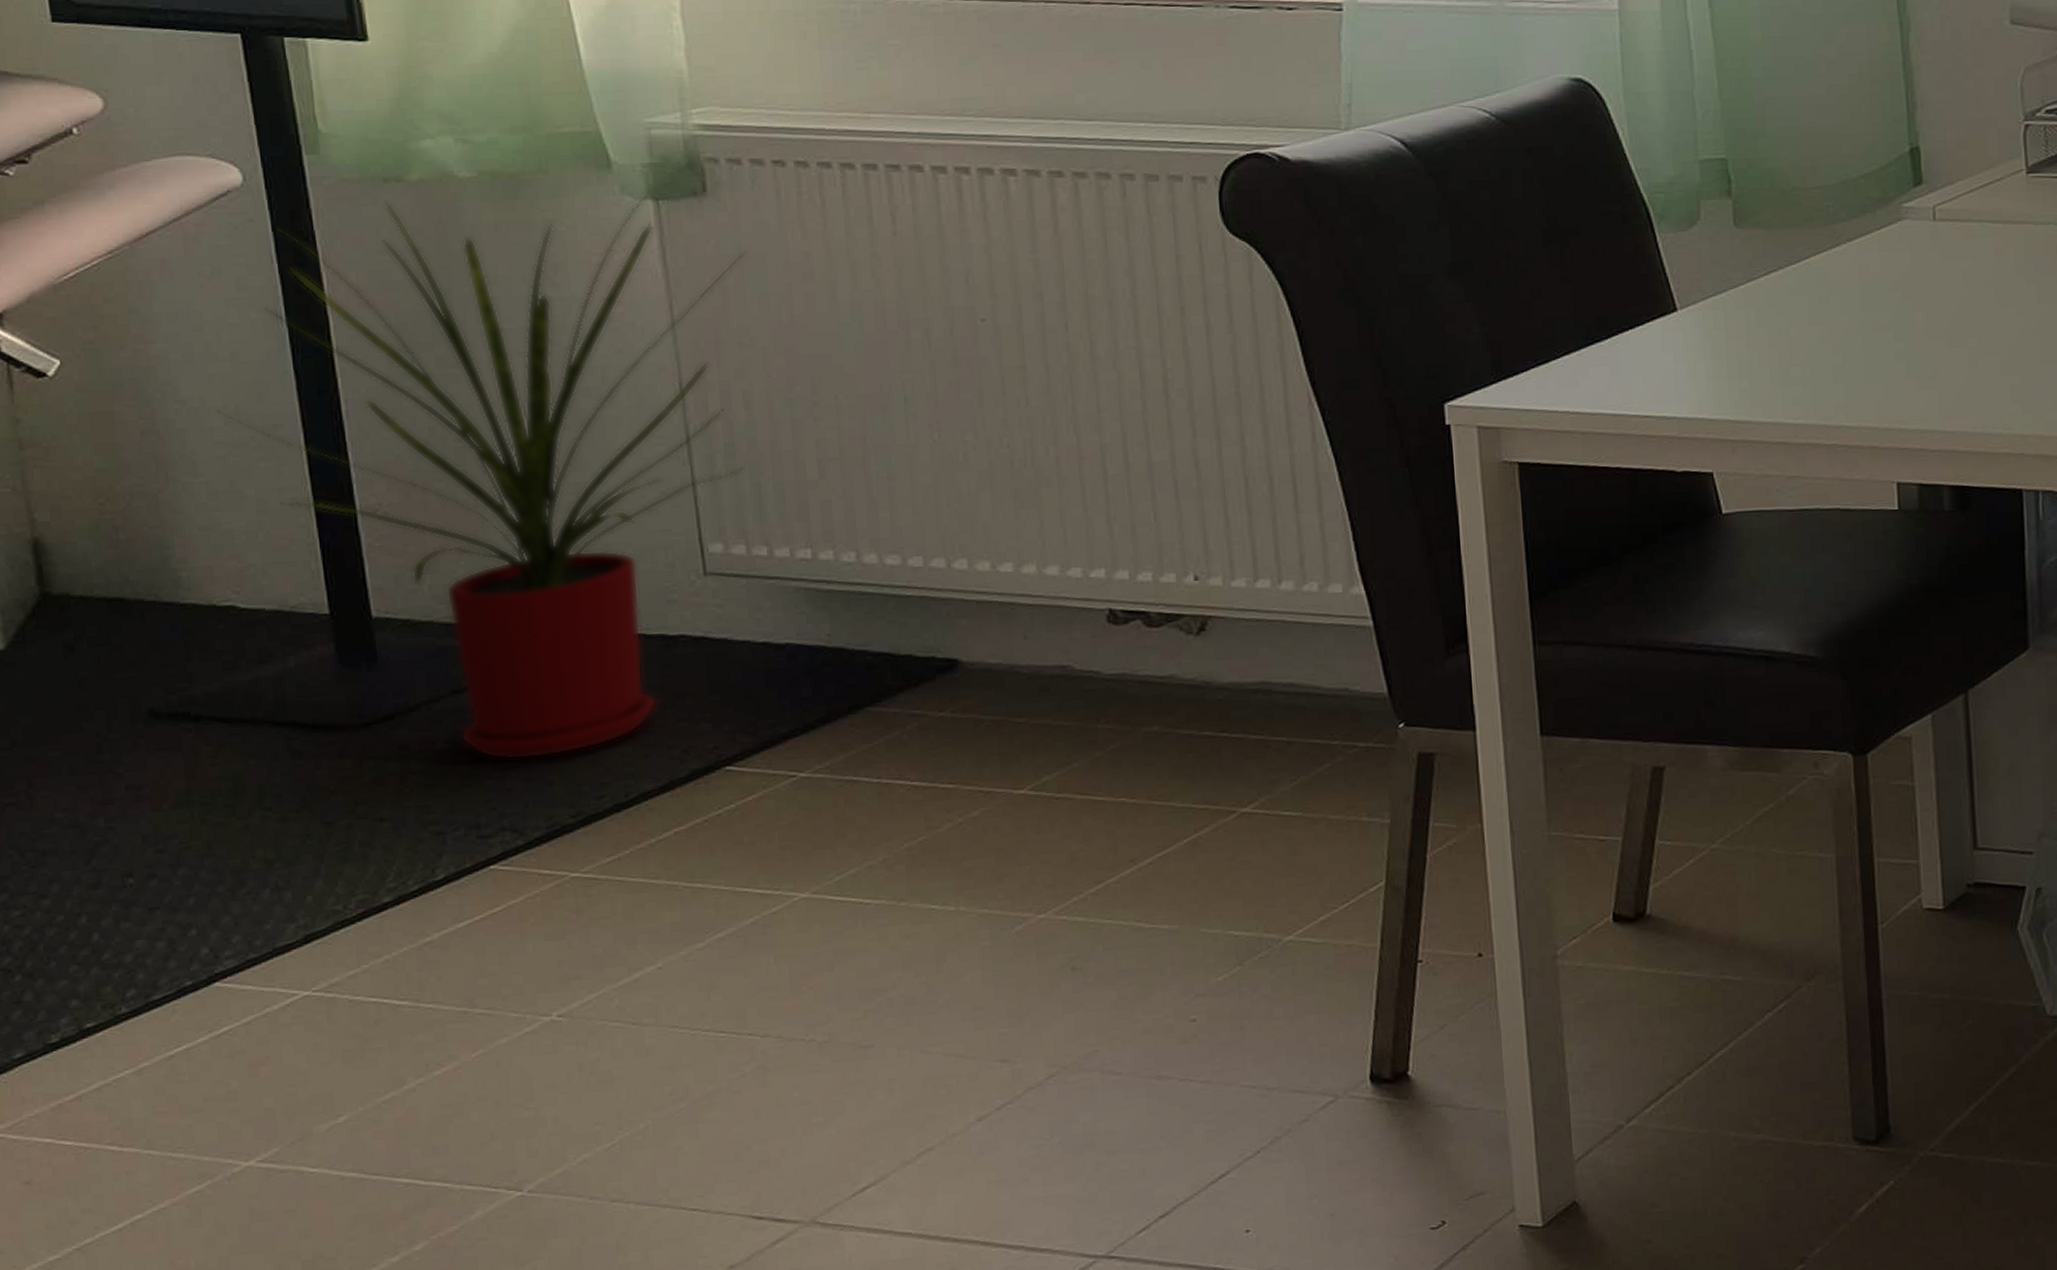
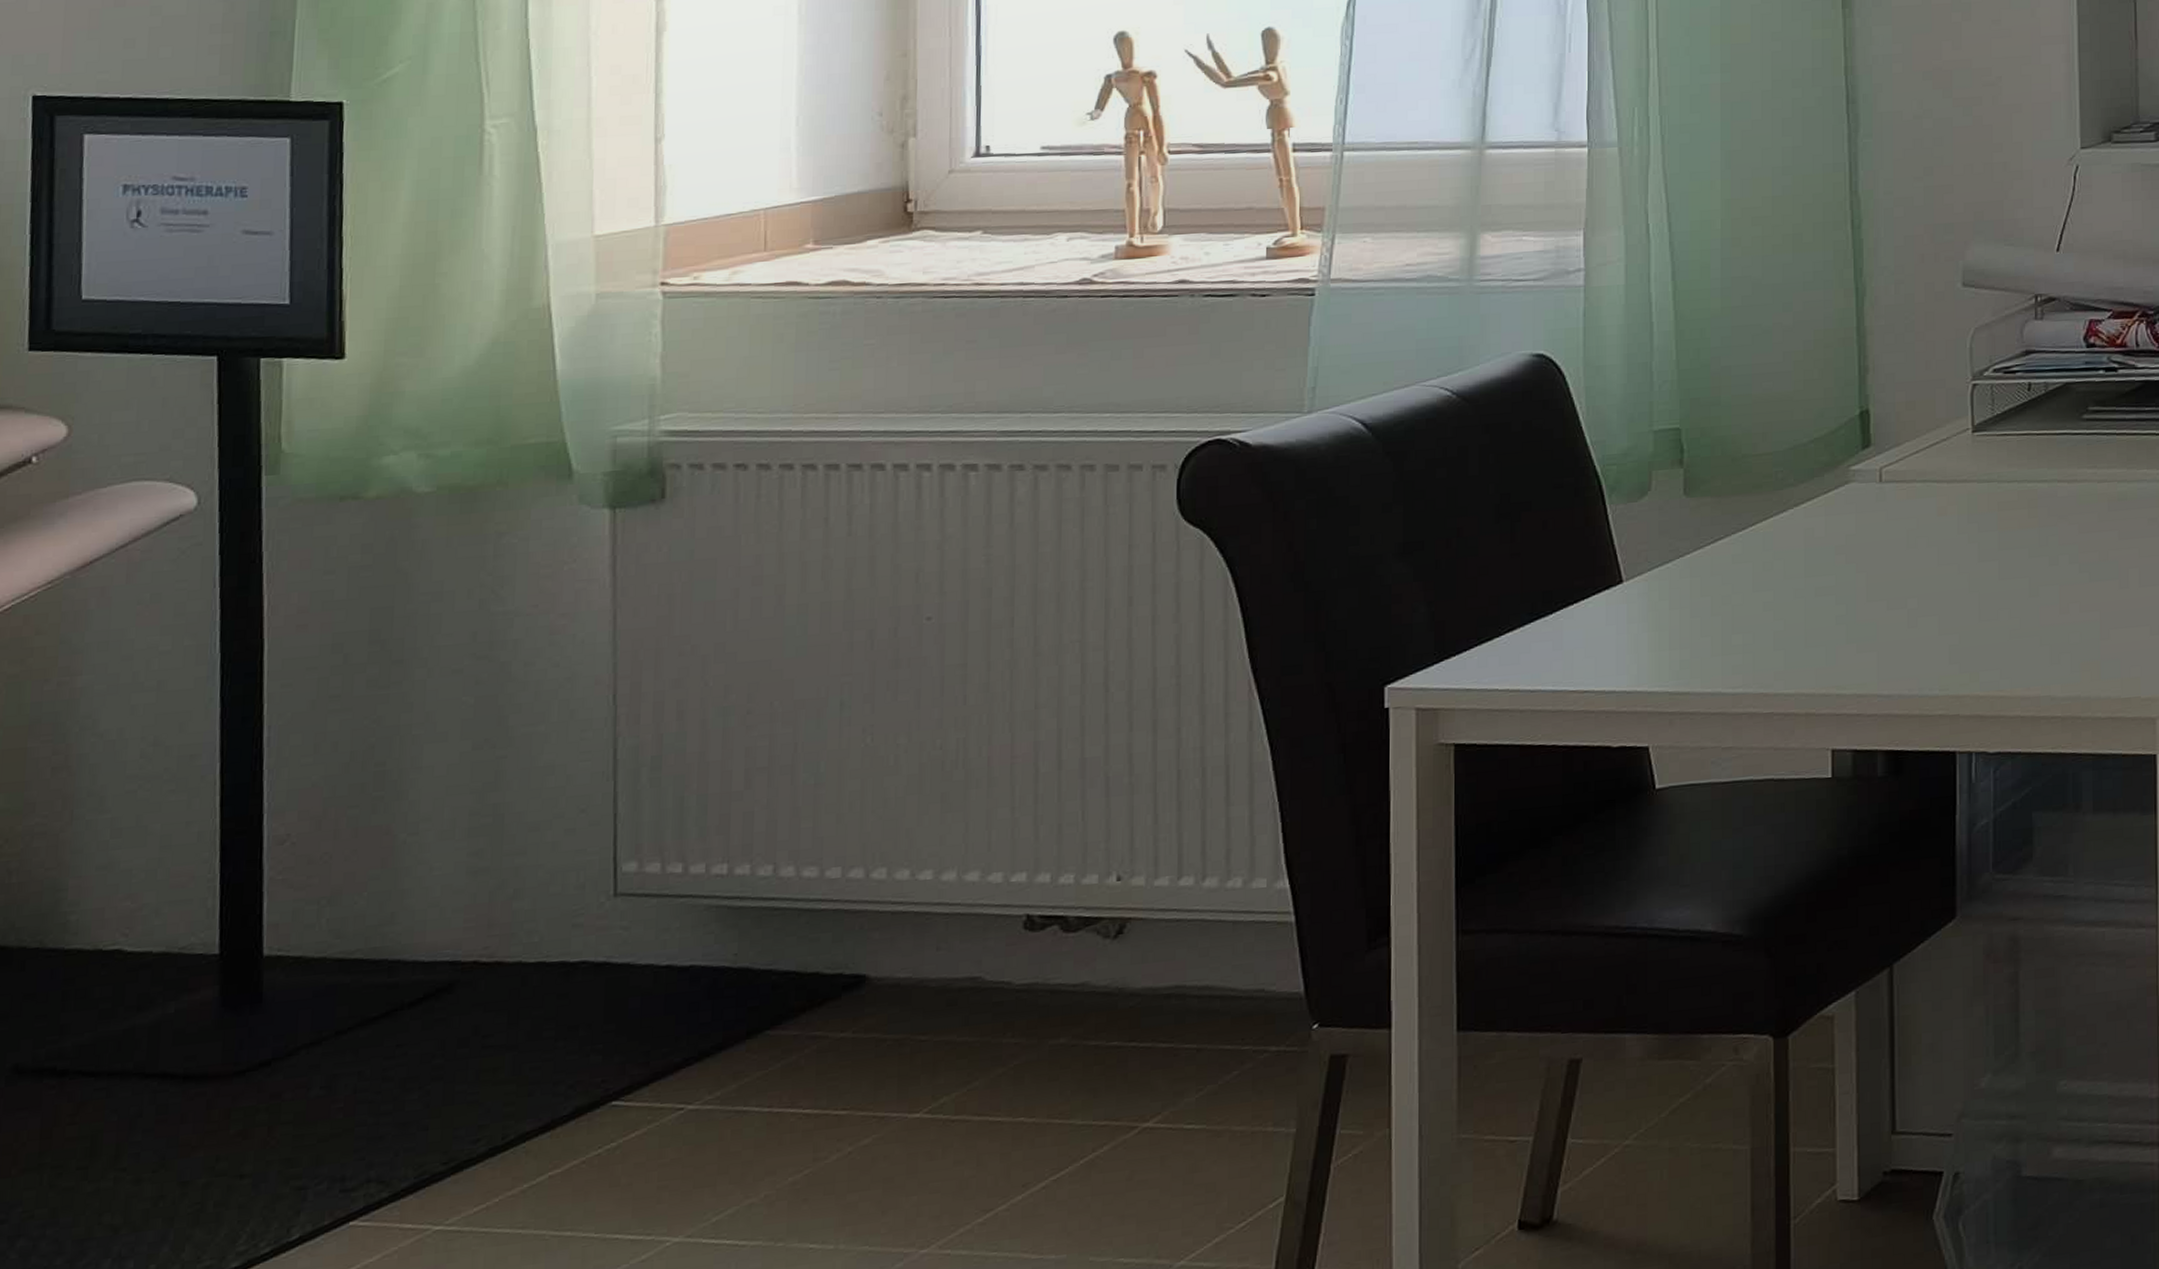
house plant: present [215,188,748,760] -> none [133,496,700,1105]

